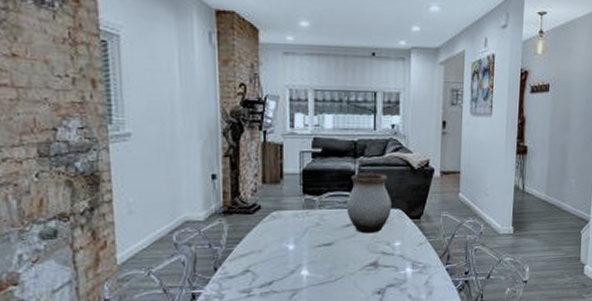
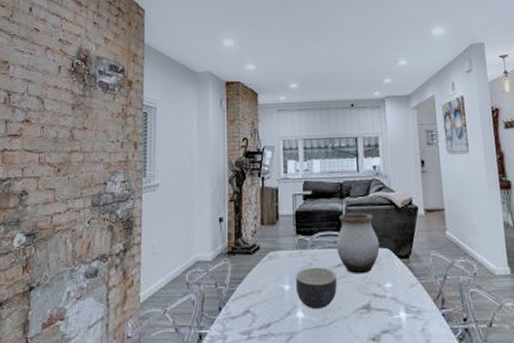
bowl: none [302,227,345,267] -> present [296,267,337,309]

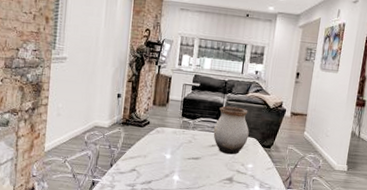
bowl: present [296,267,337,309] -> none [175,144,210,176]

